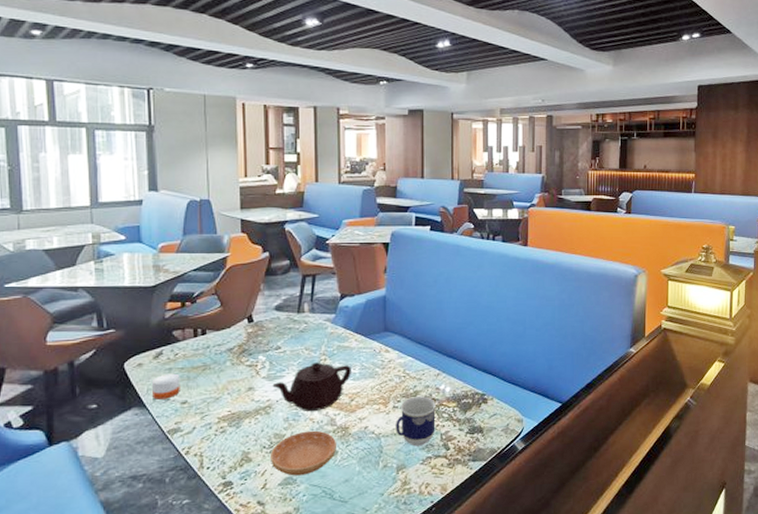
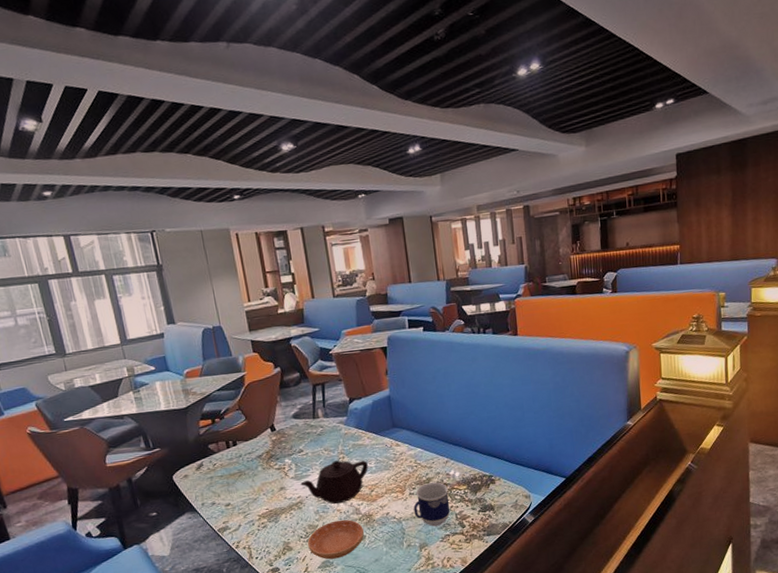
candle: present [151,373,180,400] -> none [198,481,223,505]

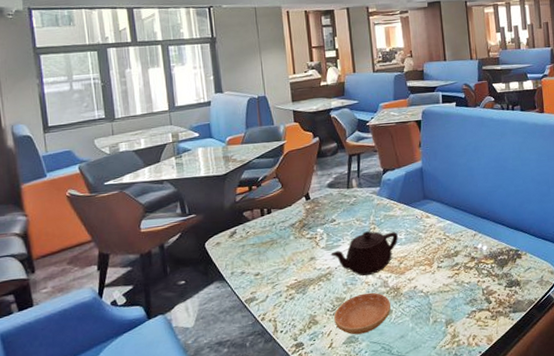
cup: present [413,482,451,527] -> none [441,255,477,302]

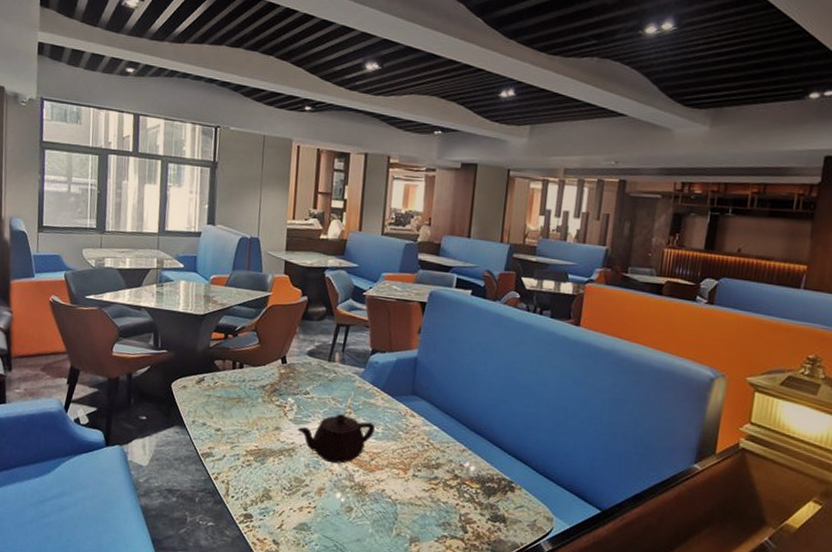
saucer: present [334,292,391,335] -> none [289,480,353,525]

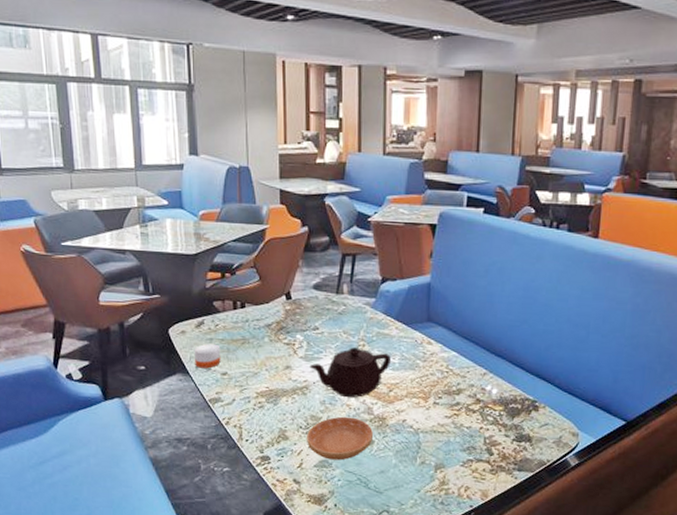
candle: none [192,399,217,424] -> present [194,343,221,369]
saucer: none [289,480,353,525] -> present [307,416,373,461]

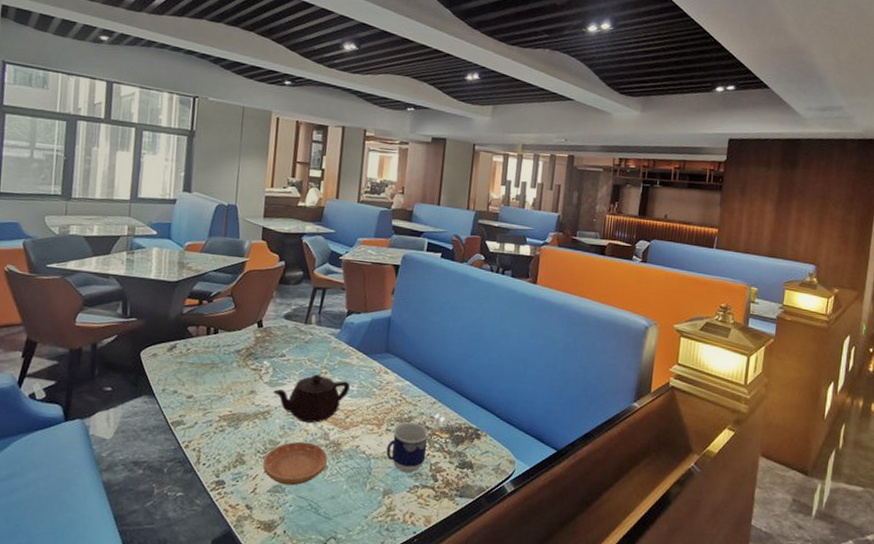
candle: present [194,343,221,369] -> none [162,366,190,392]
cup: none [435,395,480,447] -> present [386,422,429,474]

